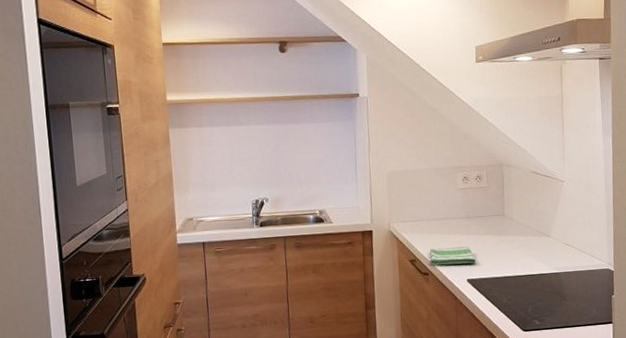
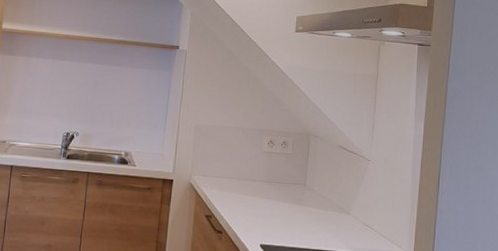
dish towel: present [429,246,477,266] -> none [225,207,272,229]

